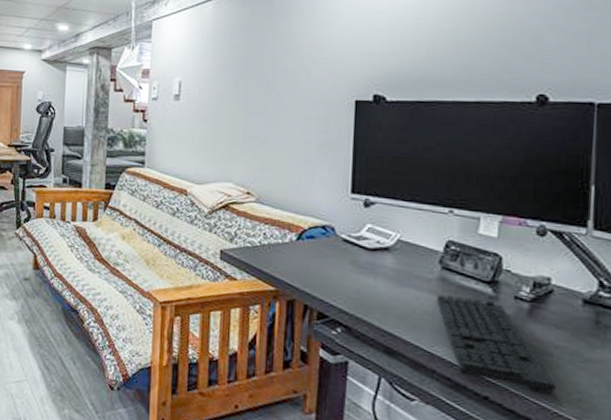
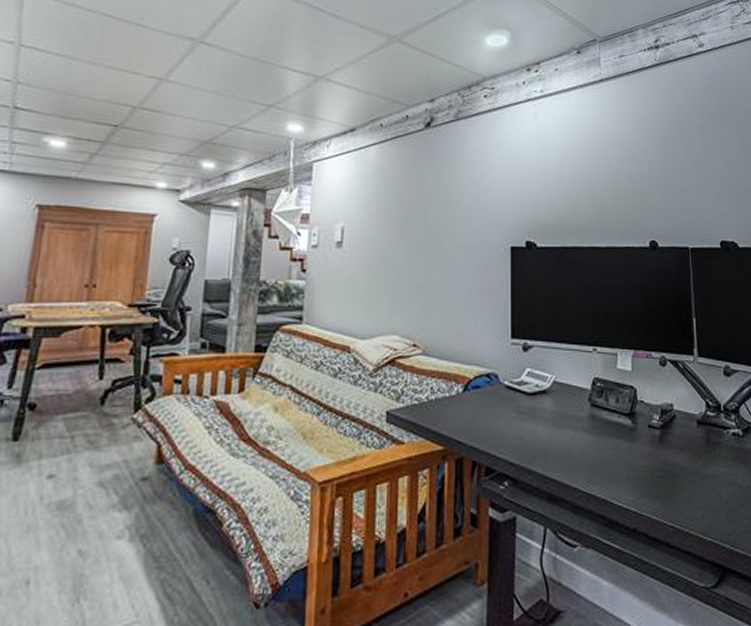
keyboard: present [437,294,556,395] -> none [589,431,685,517]

